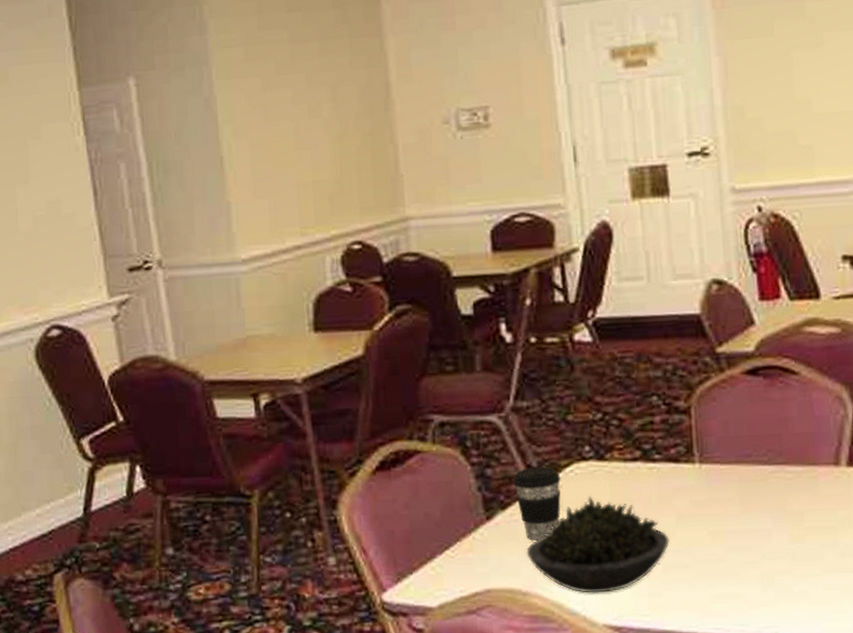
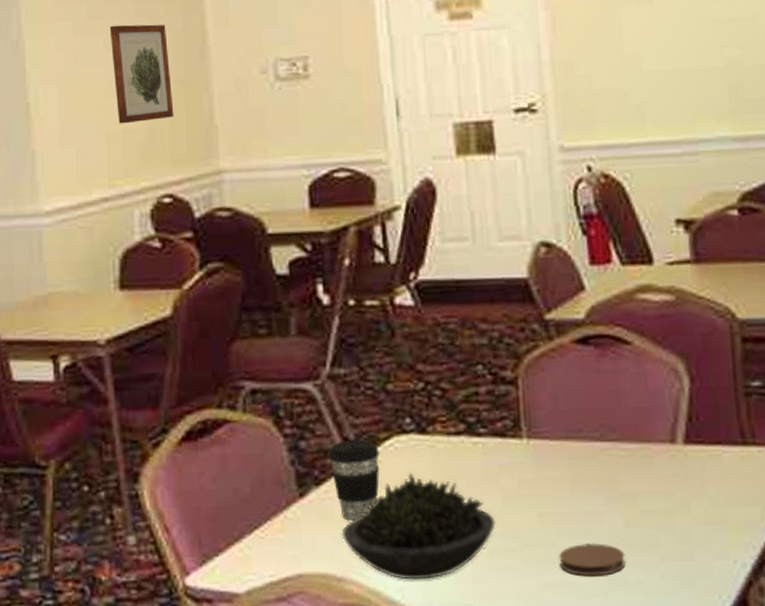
wall art: none [297,78,361,175] -> present [109,24,174,124]
coaster: none [729,557,791,588] -> present [559,542,626,577]

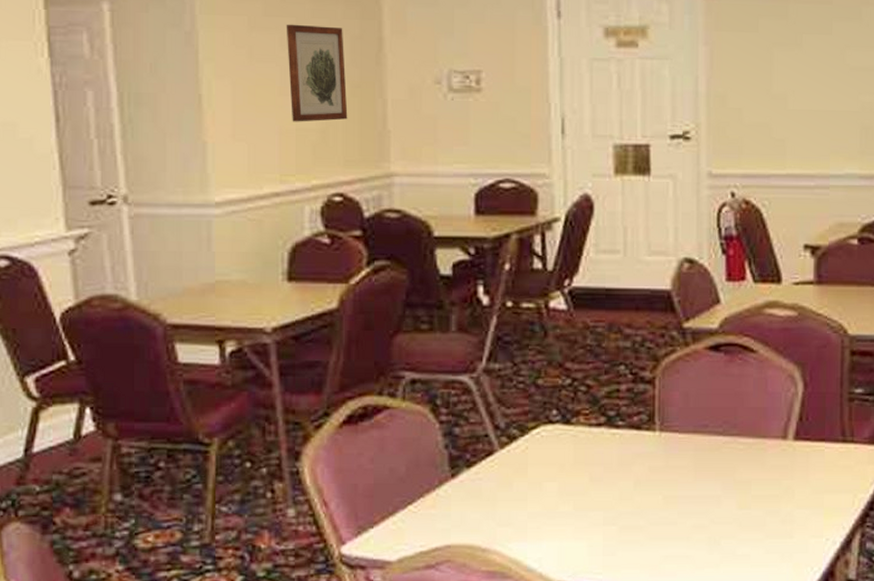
coffee cup: present [328,439,380,522] -> none [480,427,527,500]
succulent plant: present [341,472,496,580] -> none [488,458,627,551]
coaster: present [559,542,626,577] -> none [679,521,736,550]

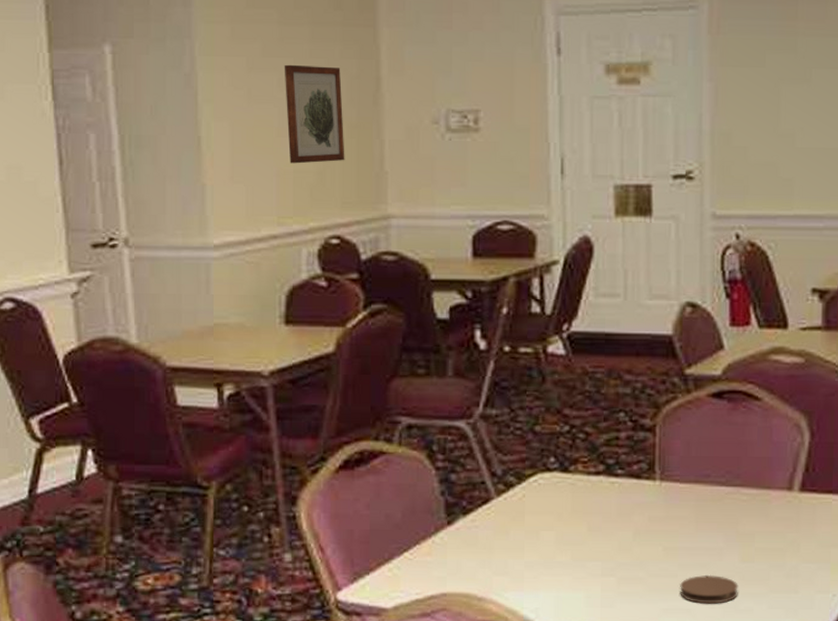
coaster: none [679,521,736,550] -> present [680,574,738,604]

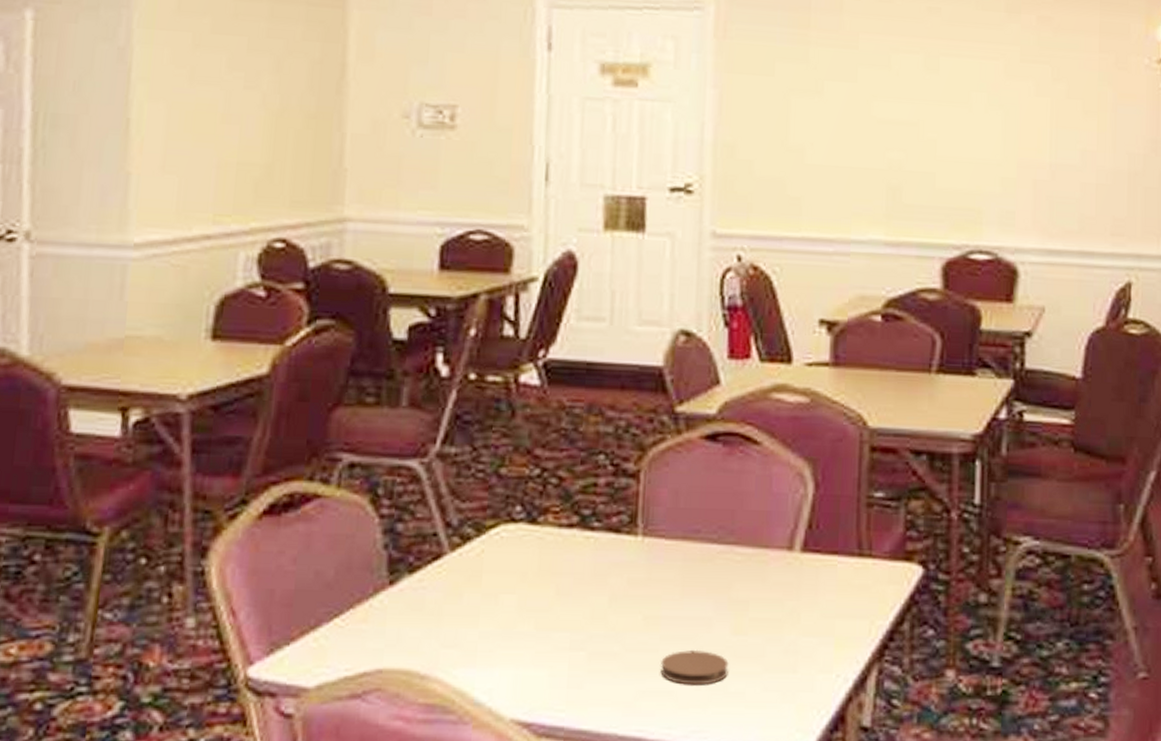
wall art: present [284,64,345,164] -> none [233,43,302,155]

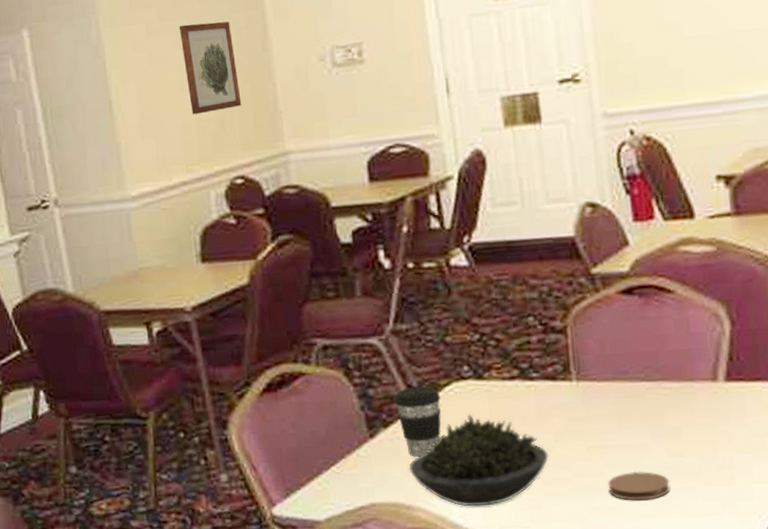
wall art: none [233,43,302,155] -> present [179,21,242,115]
coffee cup: none [427,525,484,615] -> present [394,386,441,458]
succulent plant: none [431,564,599,681] -> present [408,413,549,507]

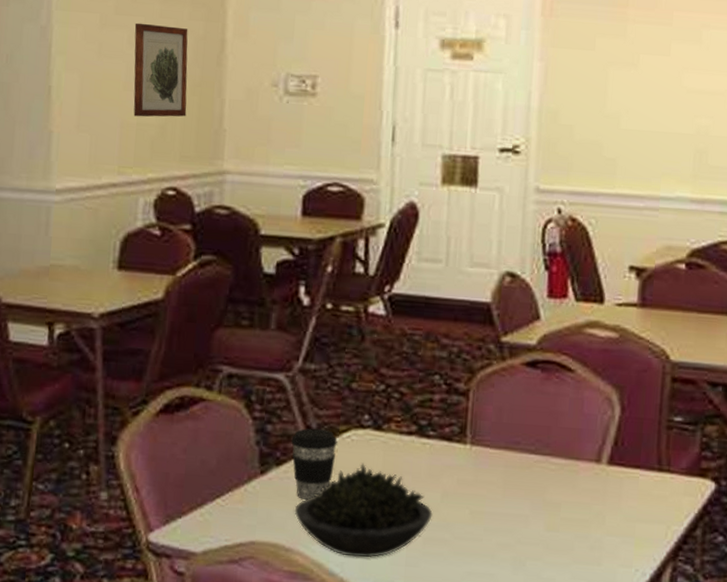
coaster: present [608,471,670,501] -> none [484,541,542,571]

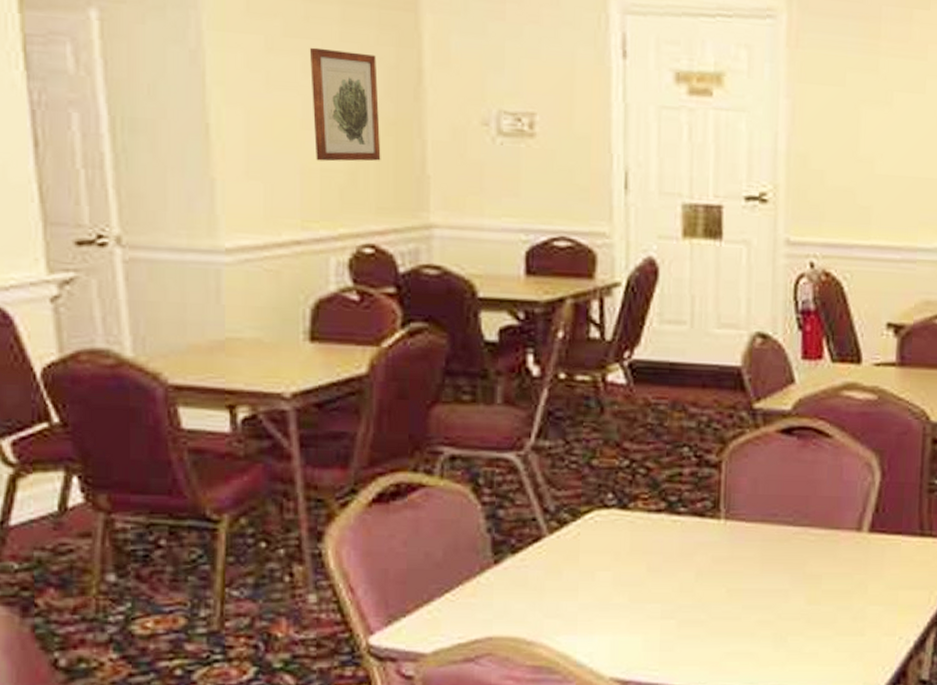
coffee cup: present [291,428,337,501] -> none [527,511,579,590]
succulent plant: present [294,462,433,558] -> none [535,545,687,646]

